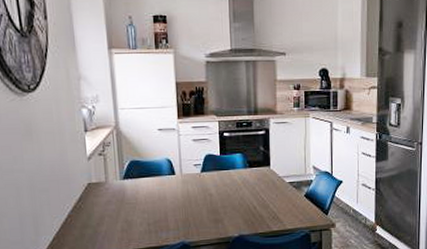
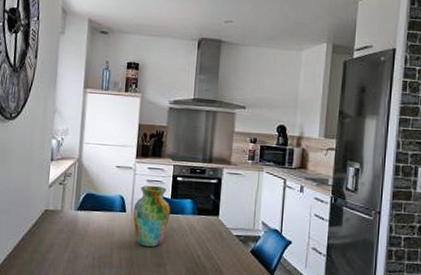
vase: none [182,144,222,206] -> present [133,185,171,248]

